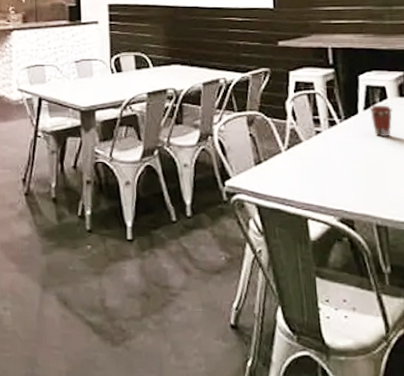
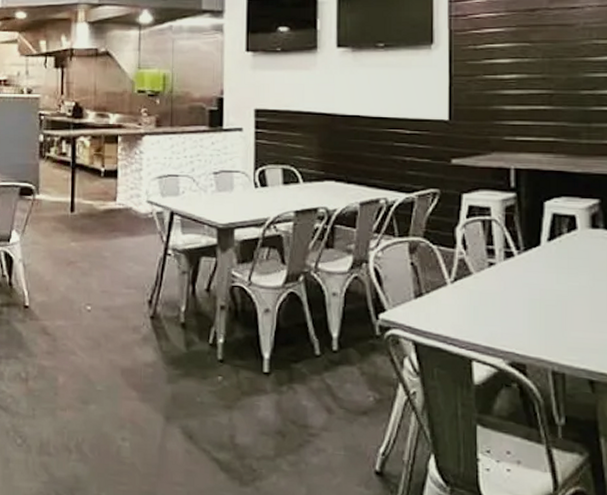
coffee cup: present [370,105,392,137] -> none [555,236,581,273]

